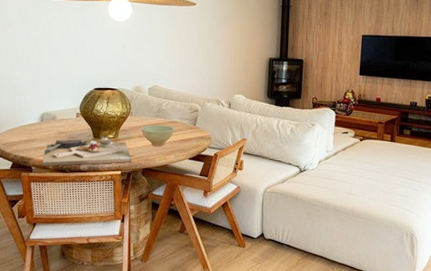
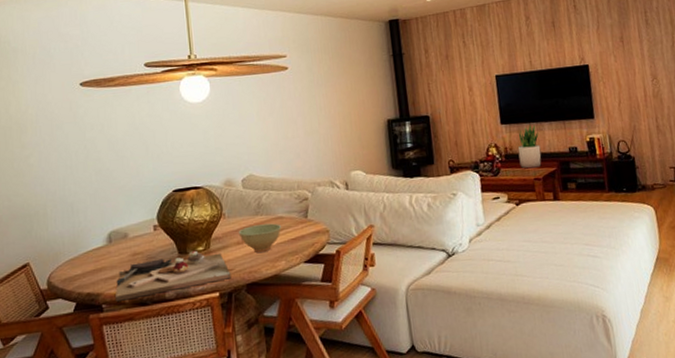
planter: none [369,79,388,114] -> present [517,124,542,169]

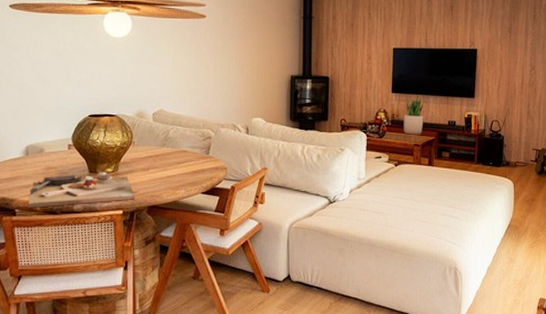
bowl: present [238,223,282,253] -> none [145,155,185,179]

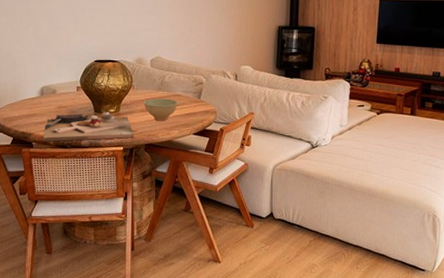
bowl: none [145,155,185,179] -> present [143,98,179,121]
planter: present [403,96,424,135] -> none [387,47,408,85]

